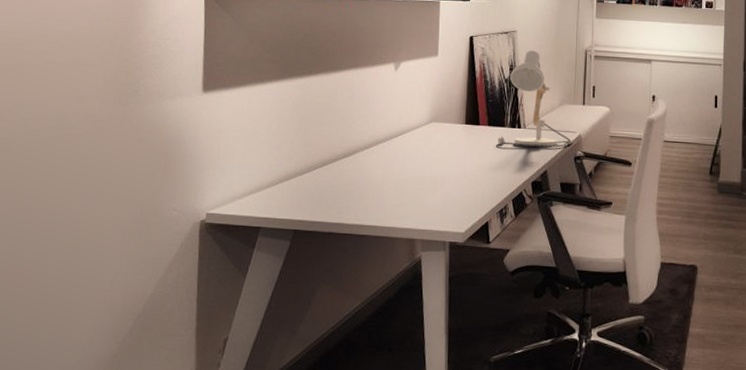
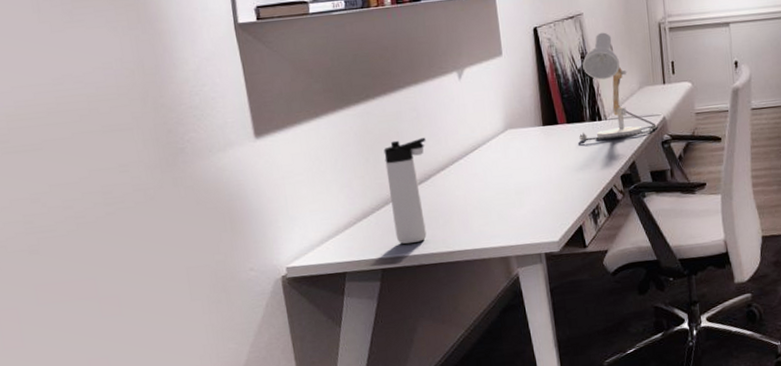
thermos bottle: none [312,115,356,212] -> present [383,137,427,245]

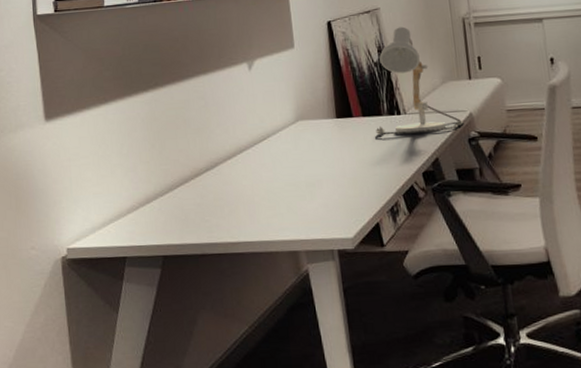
thermos bottle: present [383,137,427,245] -> none [170,125,213,232]

